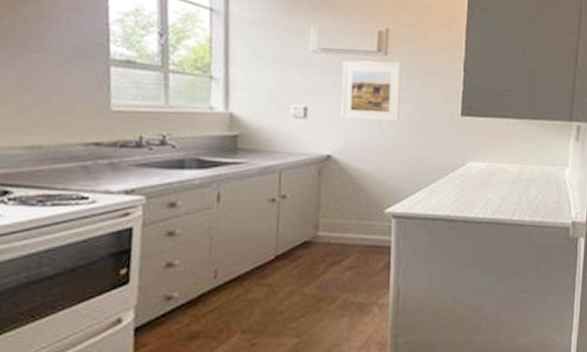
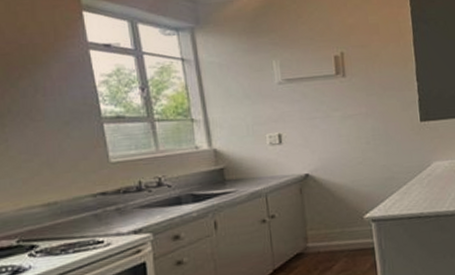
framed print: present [340,60,402,122] -> none [306,81,365,141]

